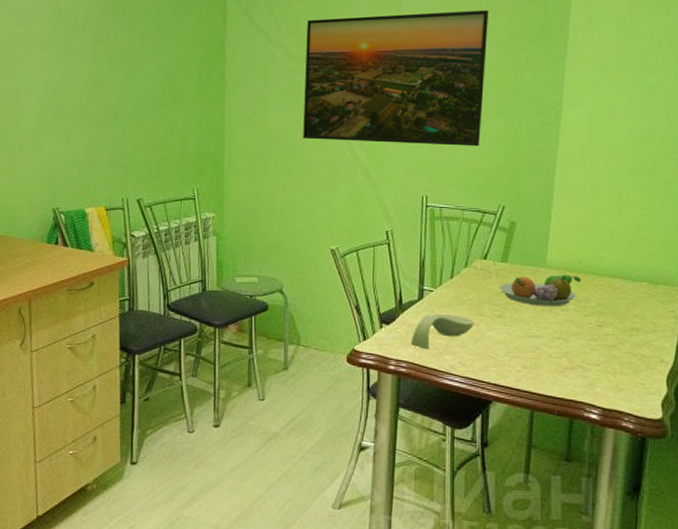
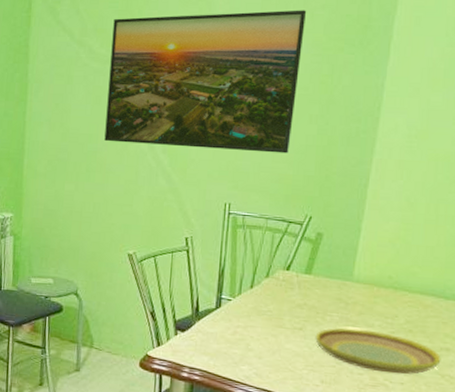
spoon rest: present [410,313,474,350] -> none [205,323,273,359]
fruit bowl: present [499,274,581,307] -> none [301,289,390,323]
plate: none [514,313,632,356] -> present [315,327,441,375]

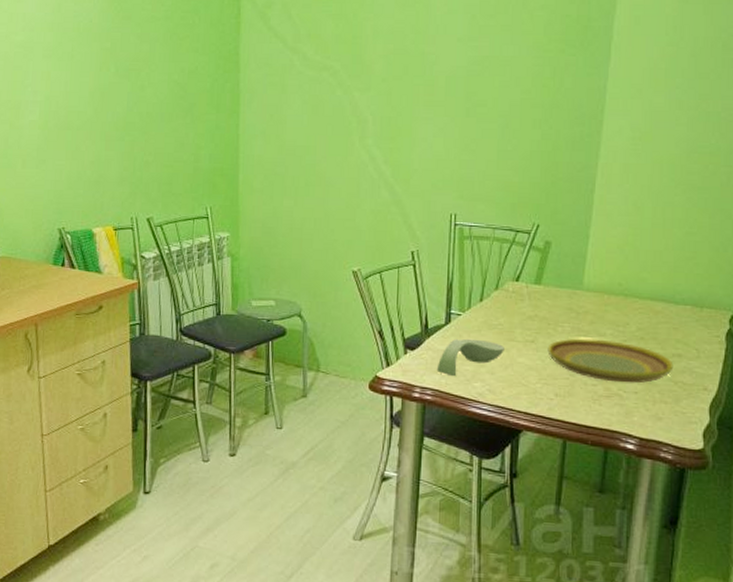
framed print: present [104,10,307,154] -> none [323,11,526,160]
spoon rest: none [205,323,273,359] -> present [436,338,504,377]

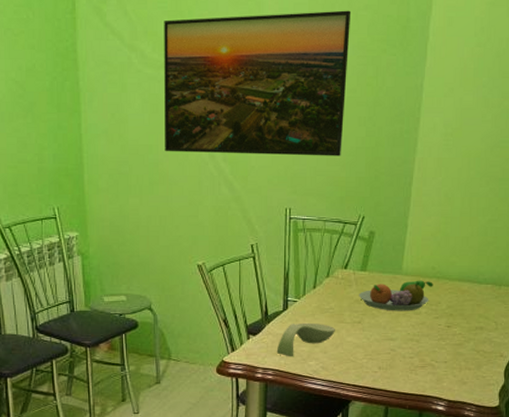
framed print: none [323,11,526,160] -> present [164,10,352,156]
fruit bowl: none [532,297,620,332] -> present [358,280,433,311]
plate: present [547,338,674,383] -> none [372,317,477,354]

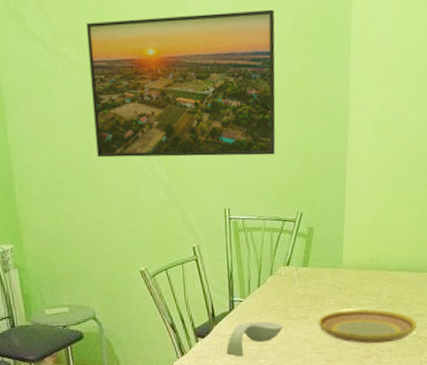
fruit bowl: present [358,280,433,311] -> none [302,272,373,305]
plate: none [372,317,477,354] -> present [318,309,417,344]

